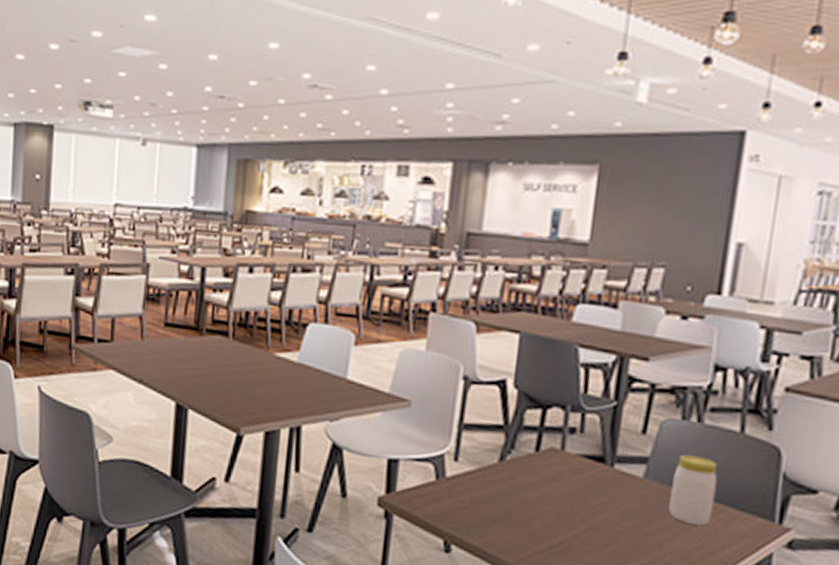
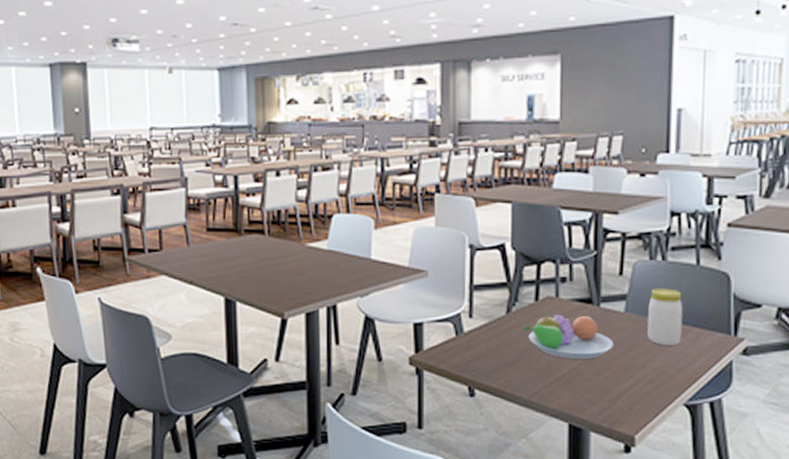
fruit bowl: none [517,464,626,528] -> present [523,311,614,359]

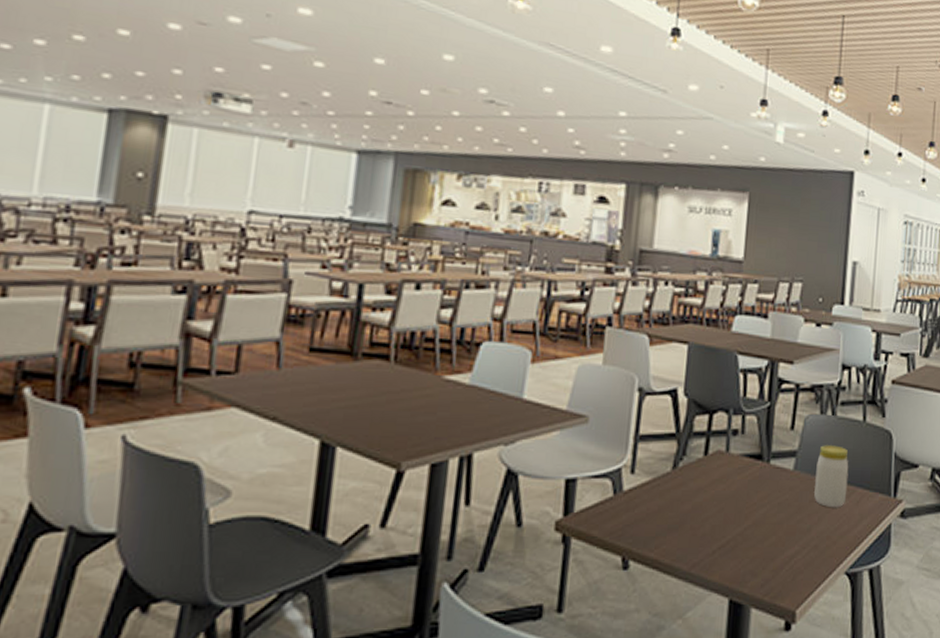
fruit bowl: present [523,311,614,359] -> none [689,467,781,523]

